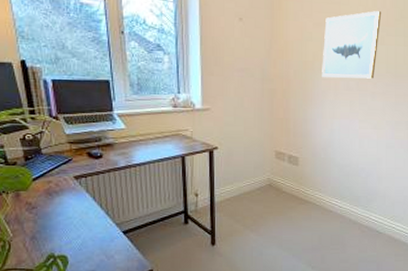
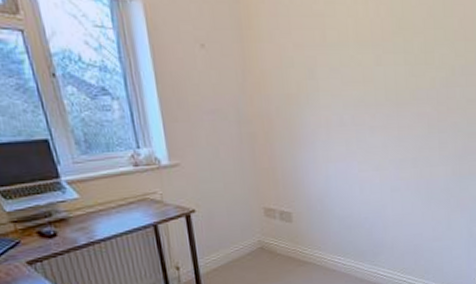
wall art: present [322,11,382,79] -> none [308,22,376,114]

